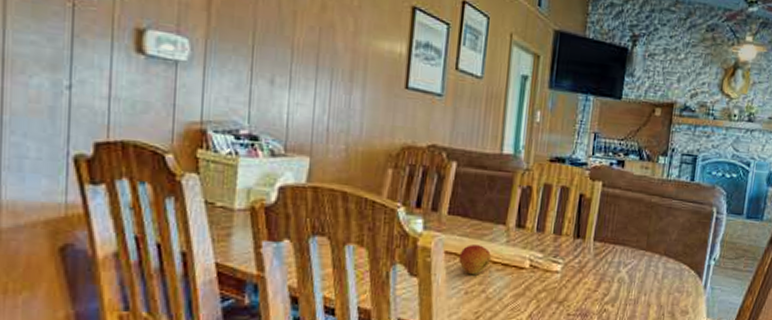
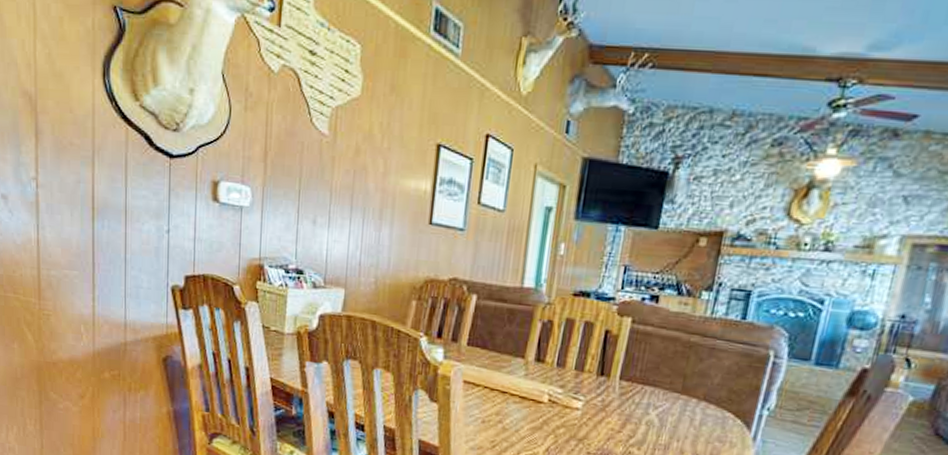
fruit: present [459,245,492,275] -> none [477,376,510,406]

